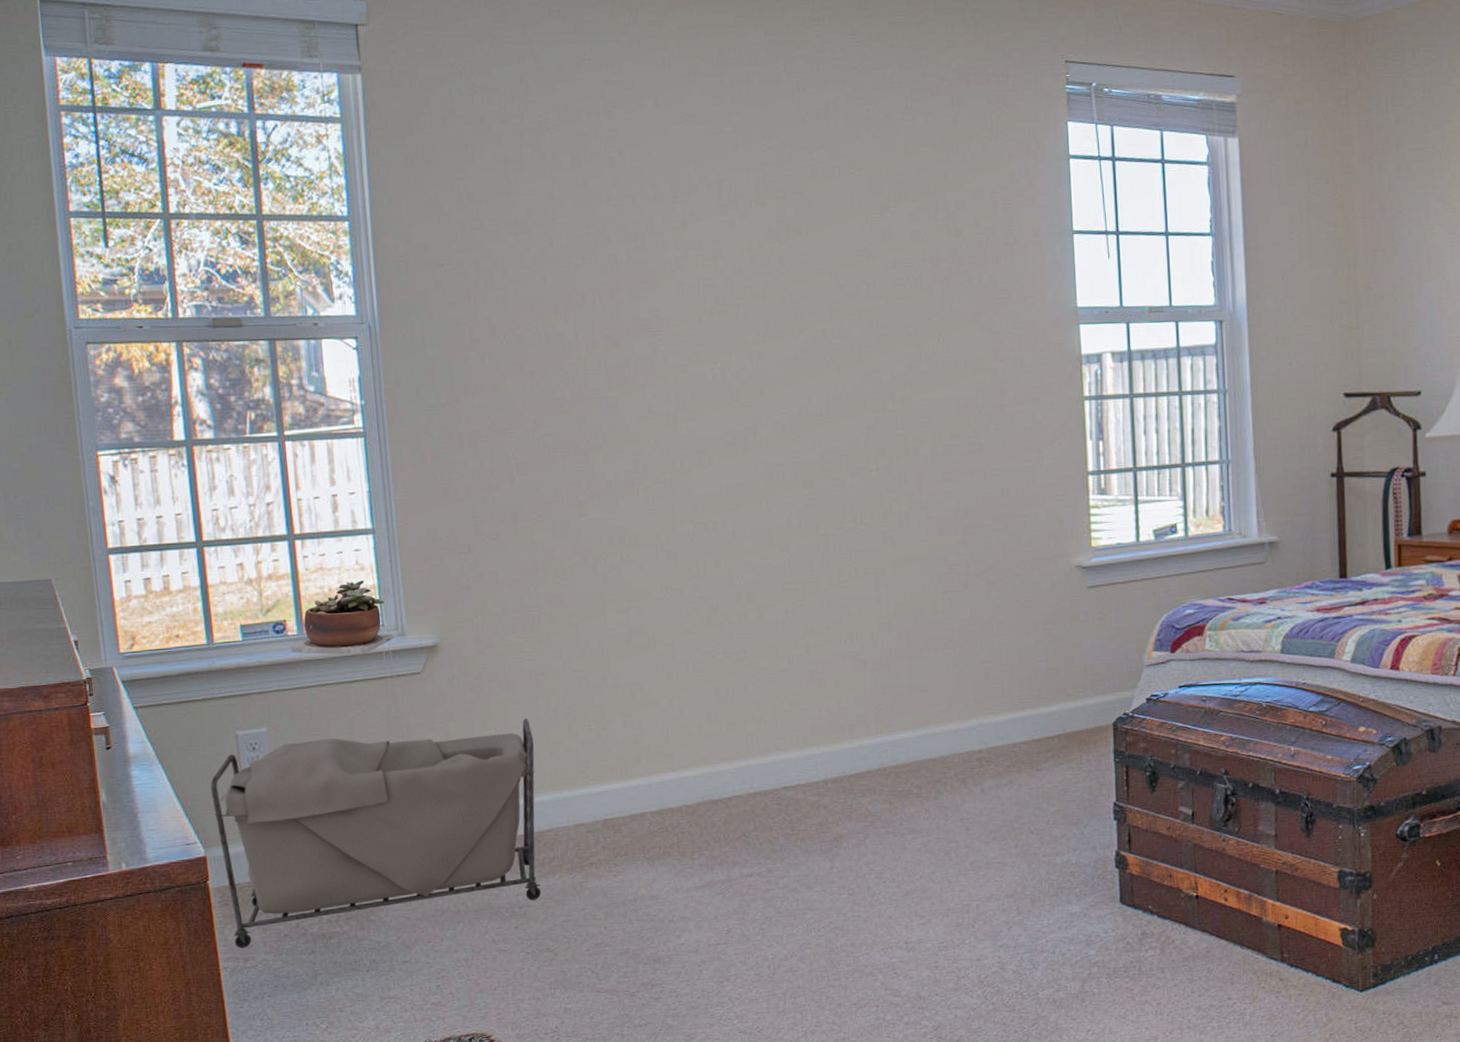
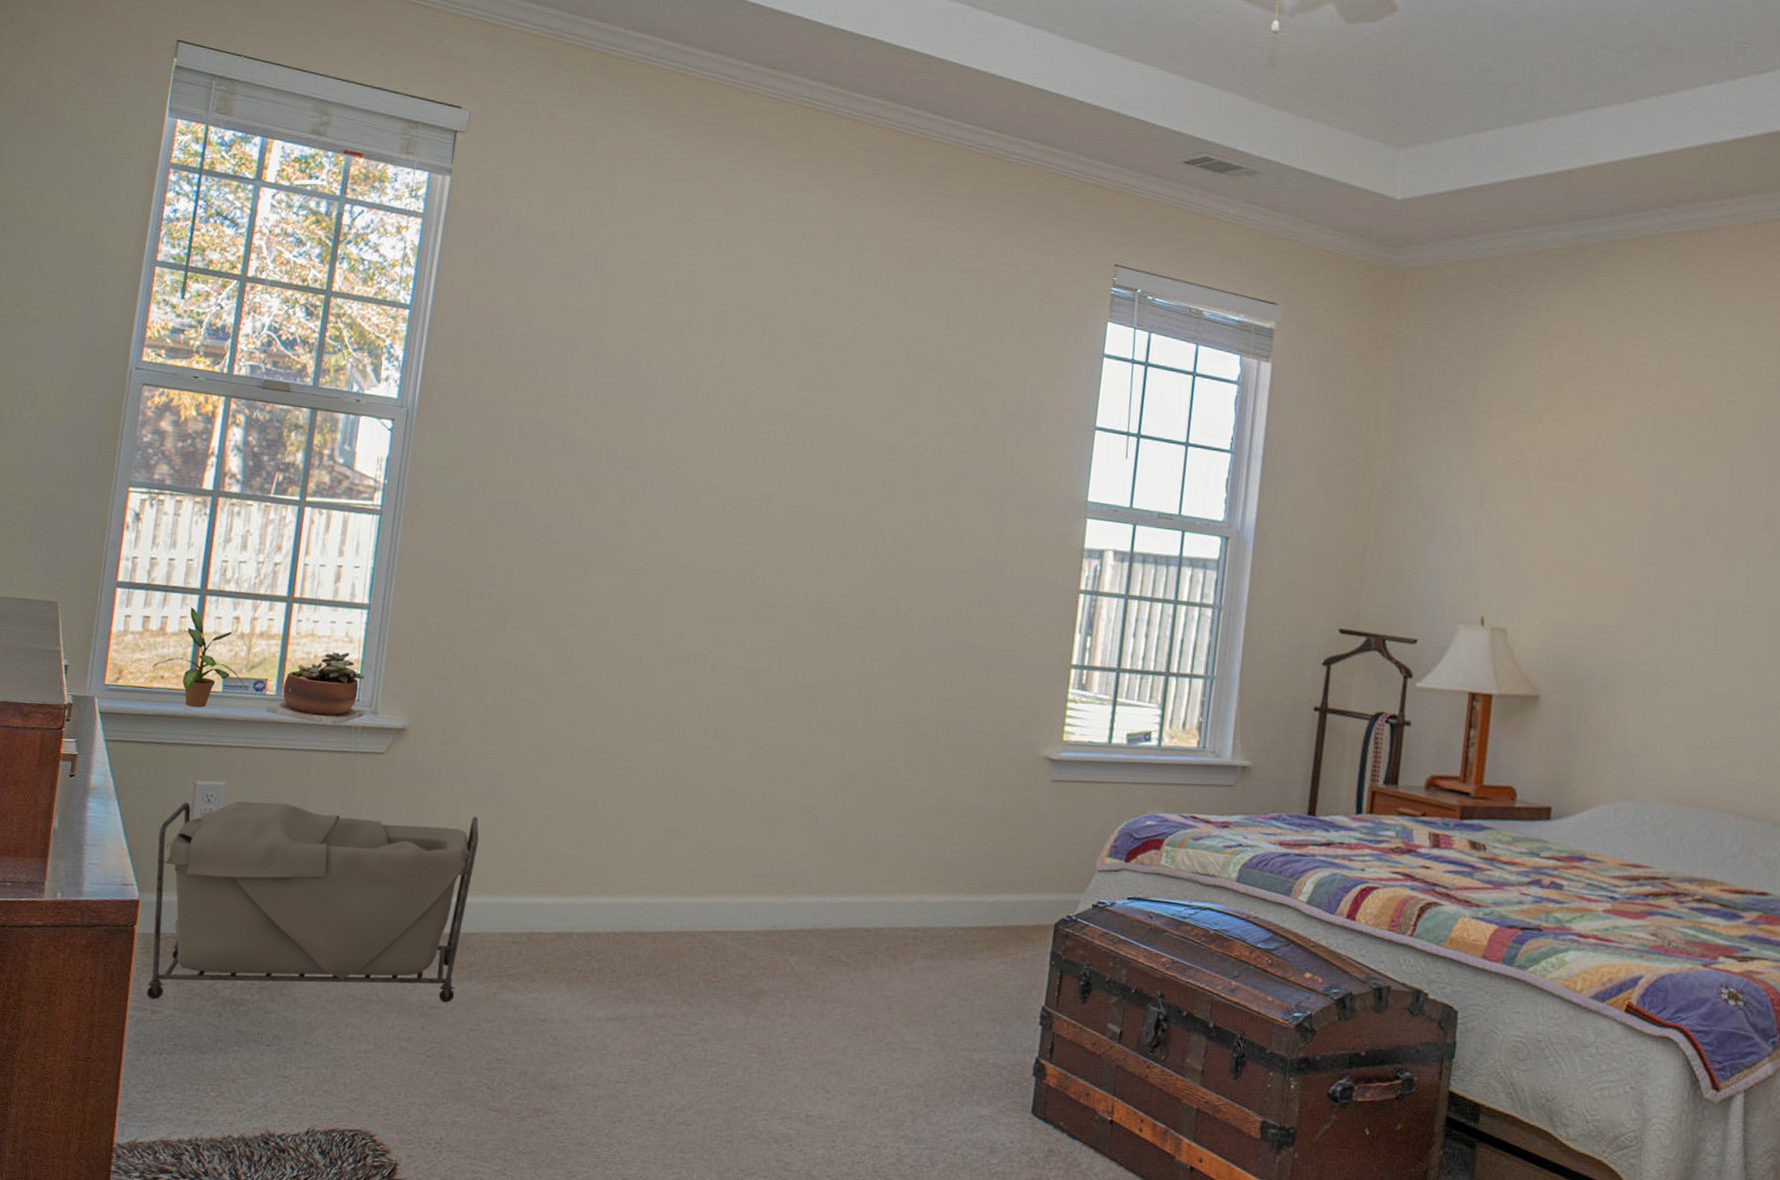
potted plant: none [165,561,262,661] -> present [152,607,244,708]

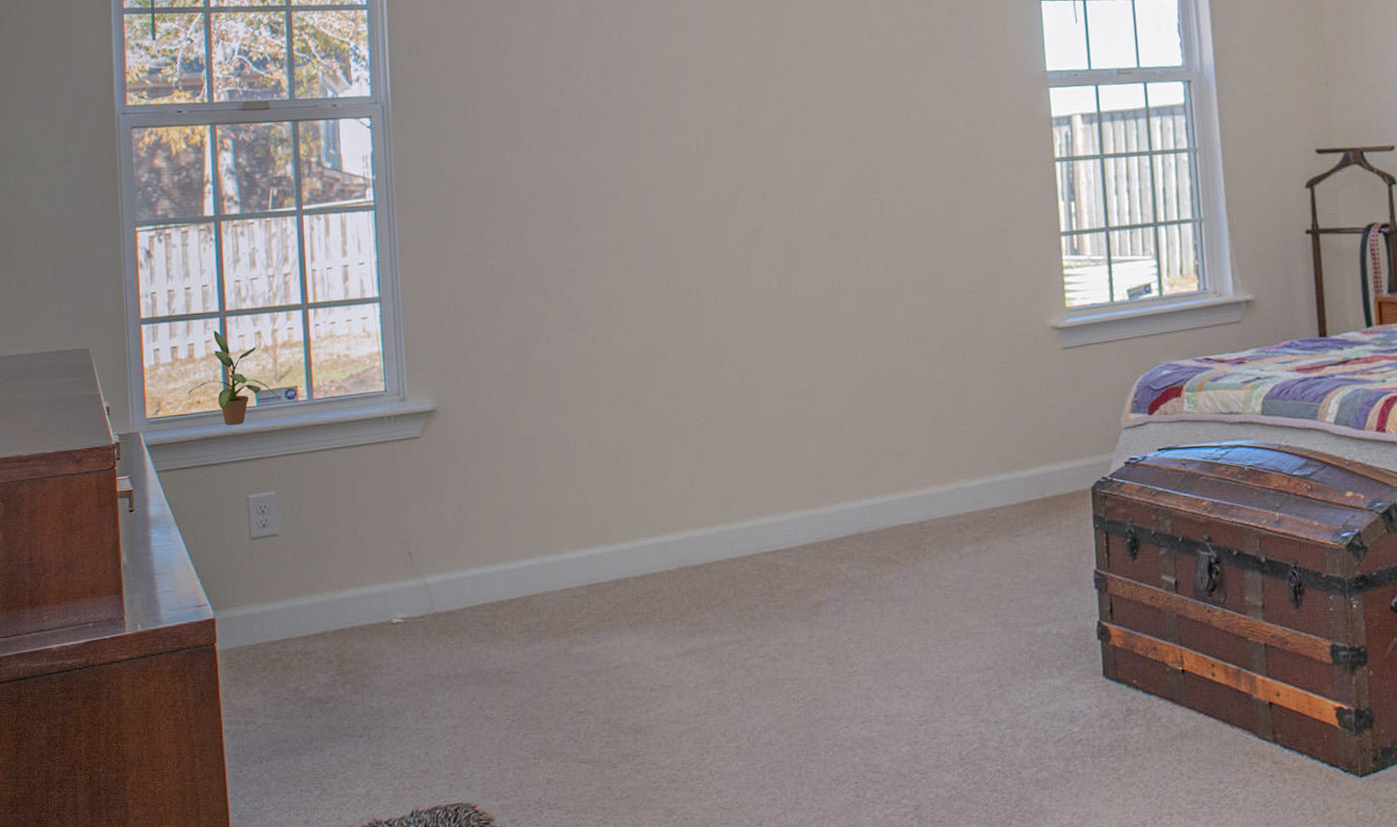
laundry basket: present [146,801,479,1003] -> none [222,481,528,712]
succulent plant: present [265,652,368,726] -> none [300,347,397,420]

